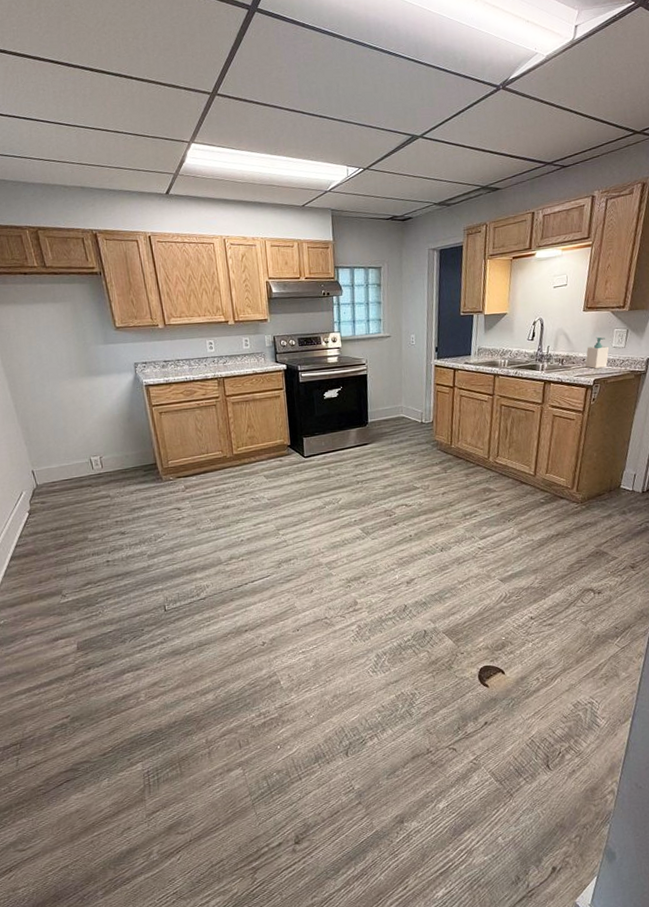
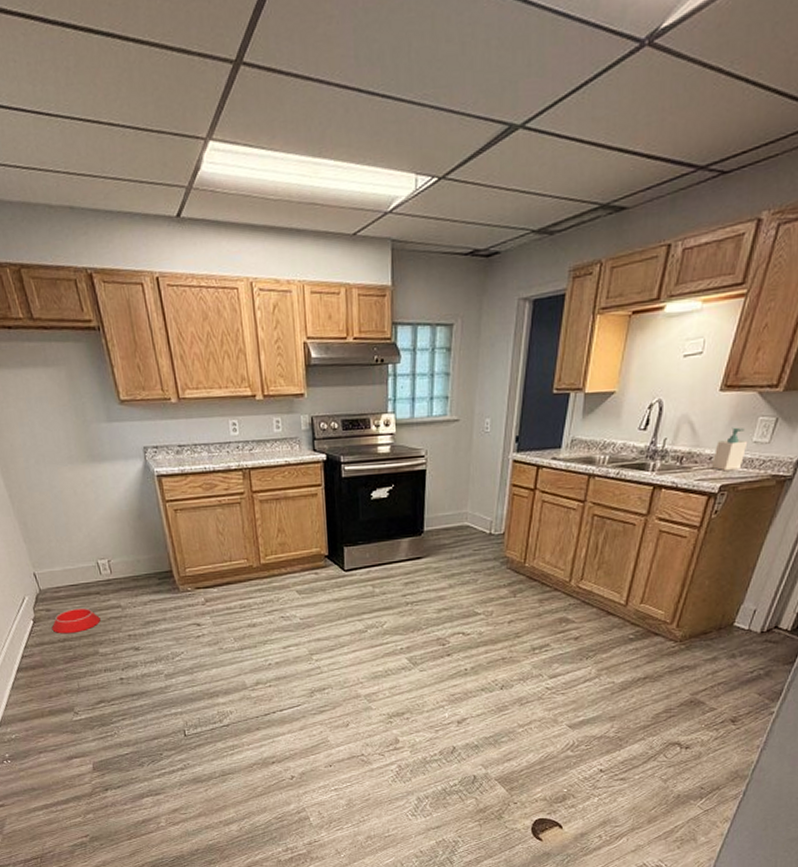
pet bowl: none [45,499,91,524] -> present [51,607,101,634]

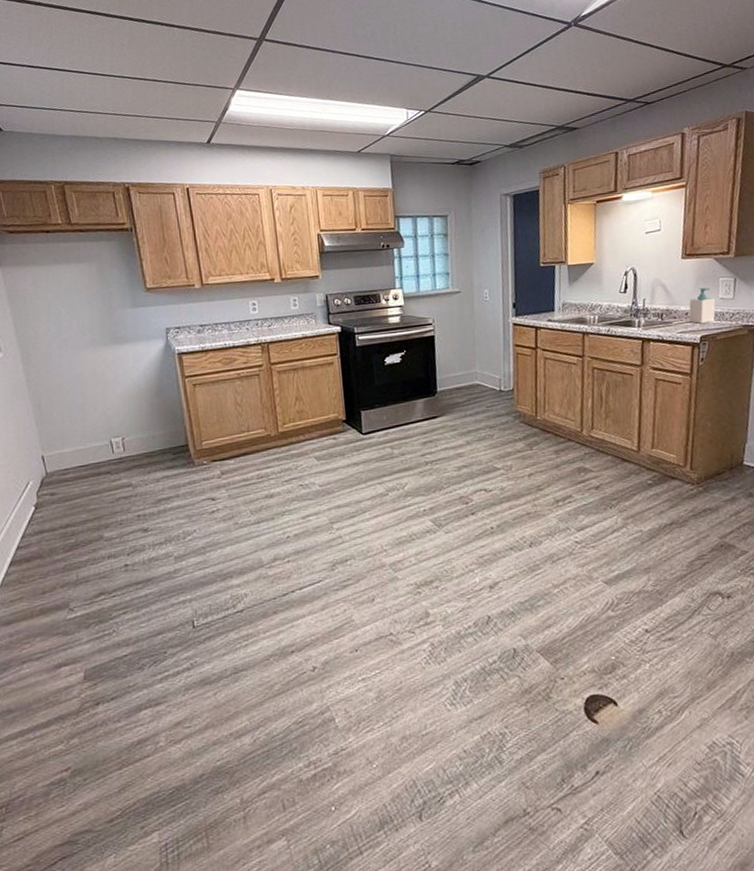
pet bowl: present [51,607,101,634] -> none [54,489,109,520]

